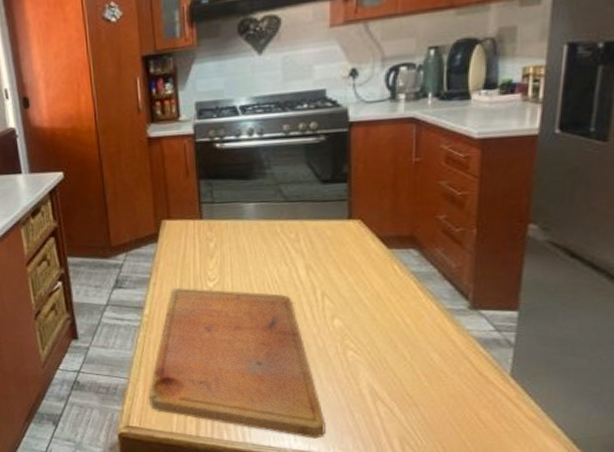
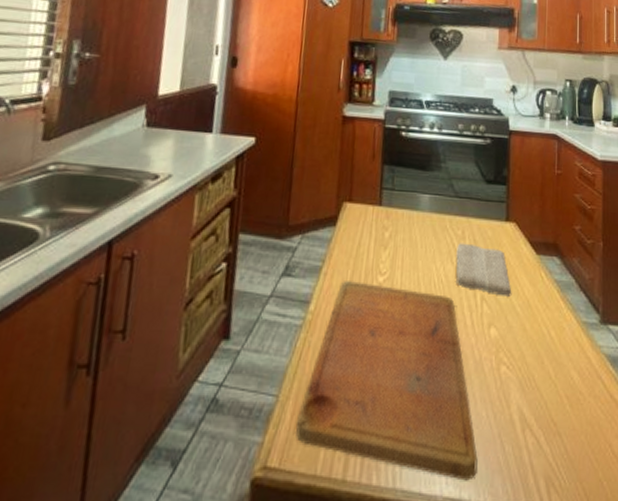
washcloth: none [290,245,358,291] -> present [456,243,512,297]

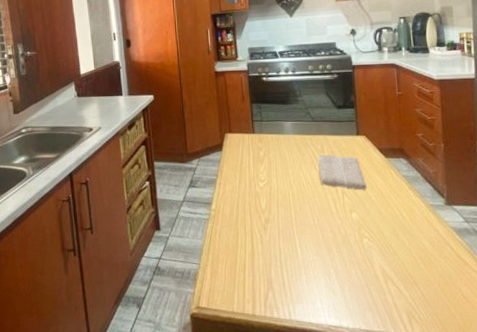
cutting board: present [296,281,478,481] -> none [214,187,352,315]

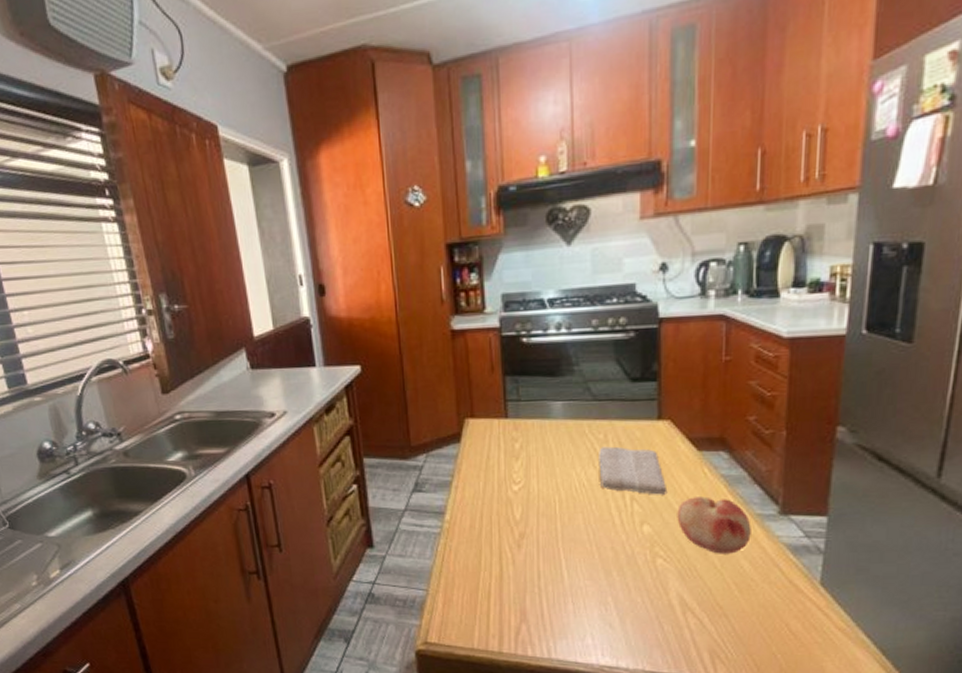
fruit: none [375,191,428,235] -> present [677,496,751,554]

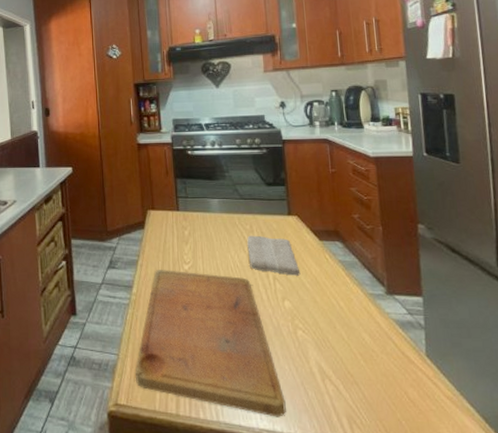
cutting board: none [448,492,634,653] -> present [135,270,286,417]
fruit: present [677,496,751,554] -> none [309,278,367,327]

